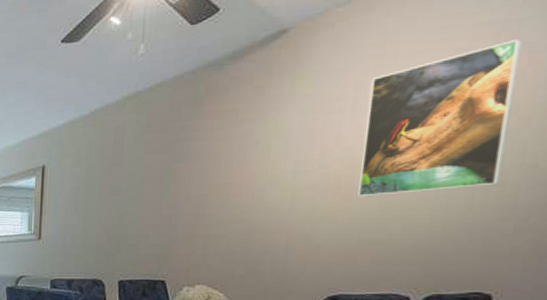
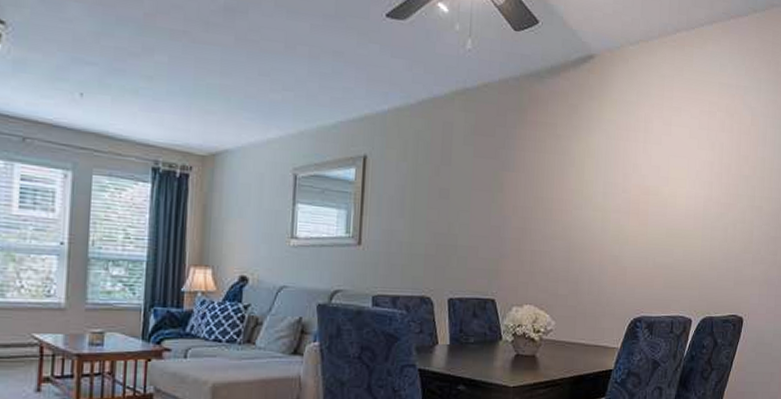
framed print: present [358,39,523,197] -> none [652,102,748,224]

